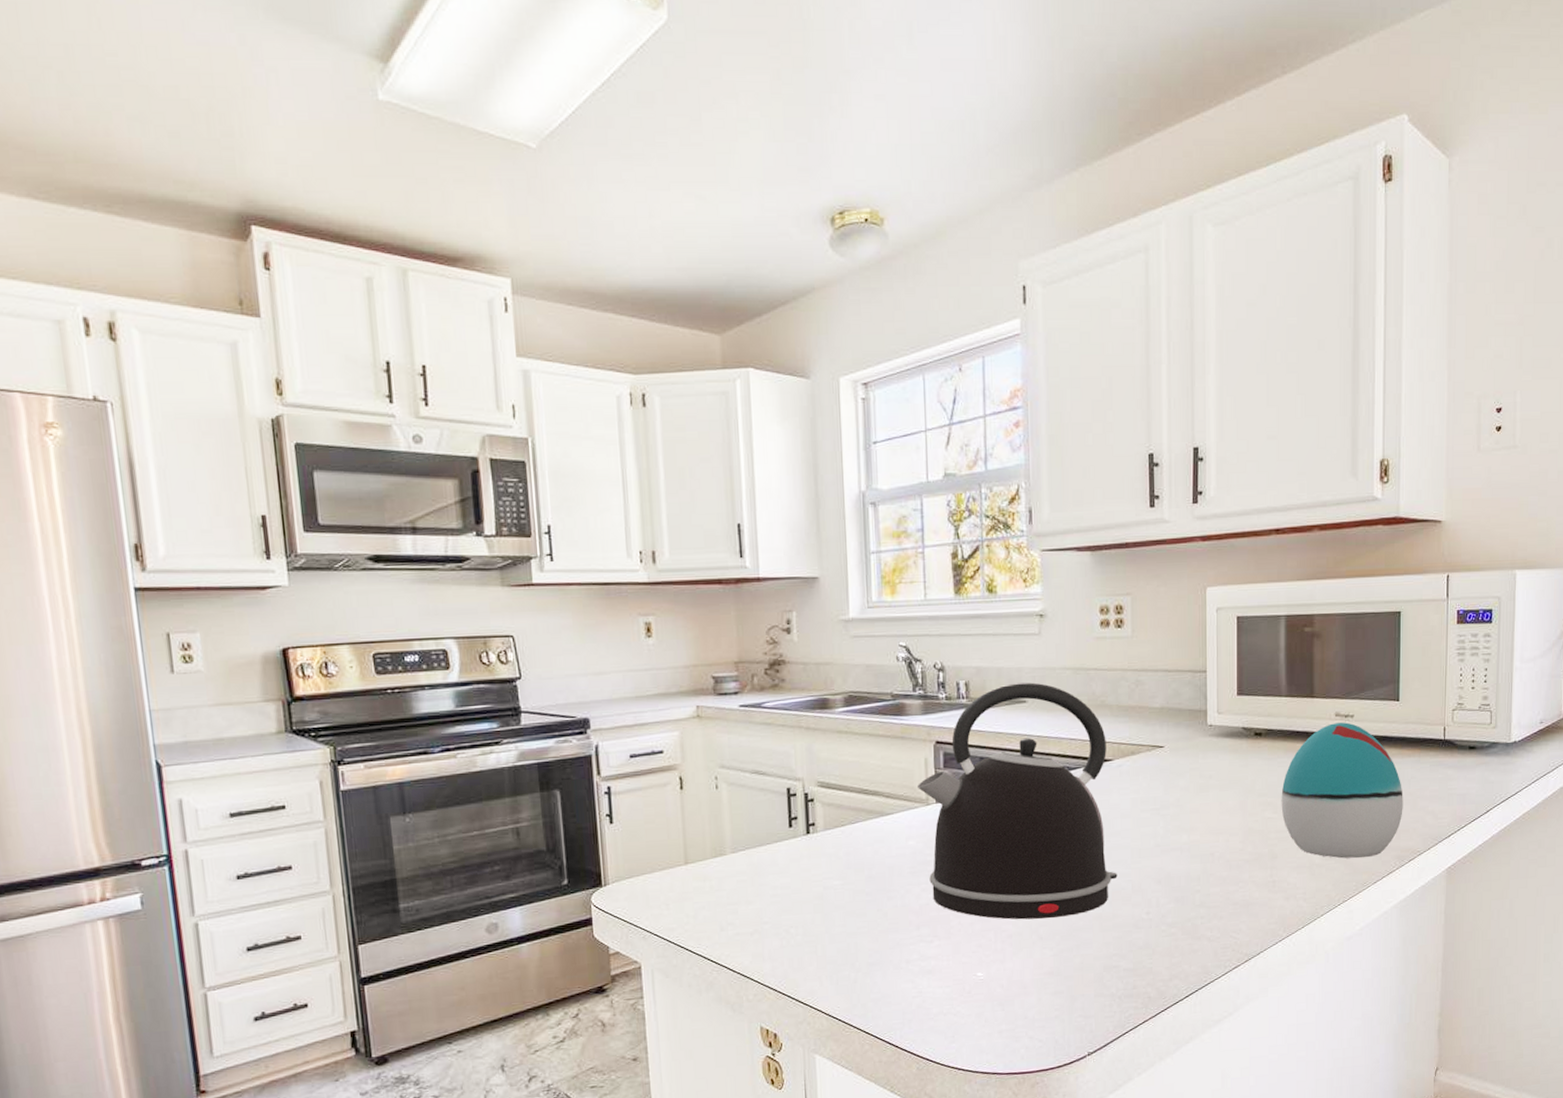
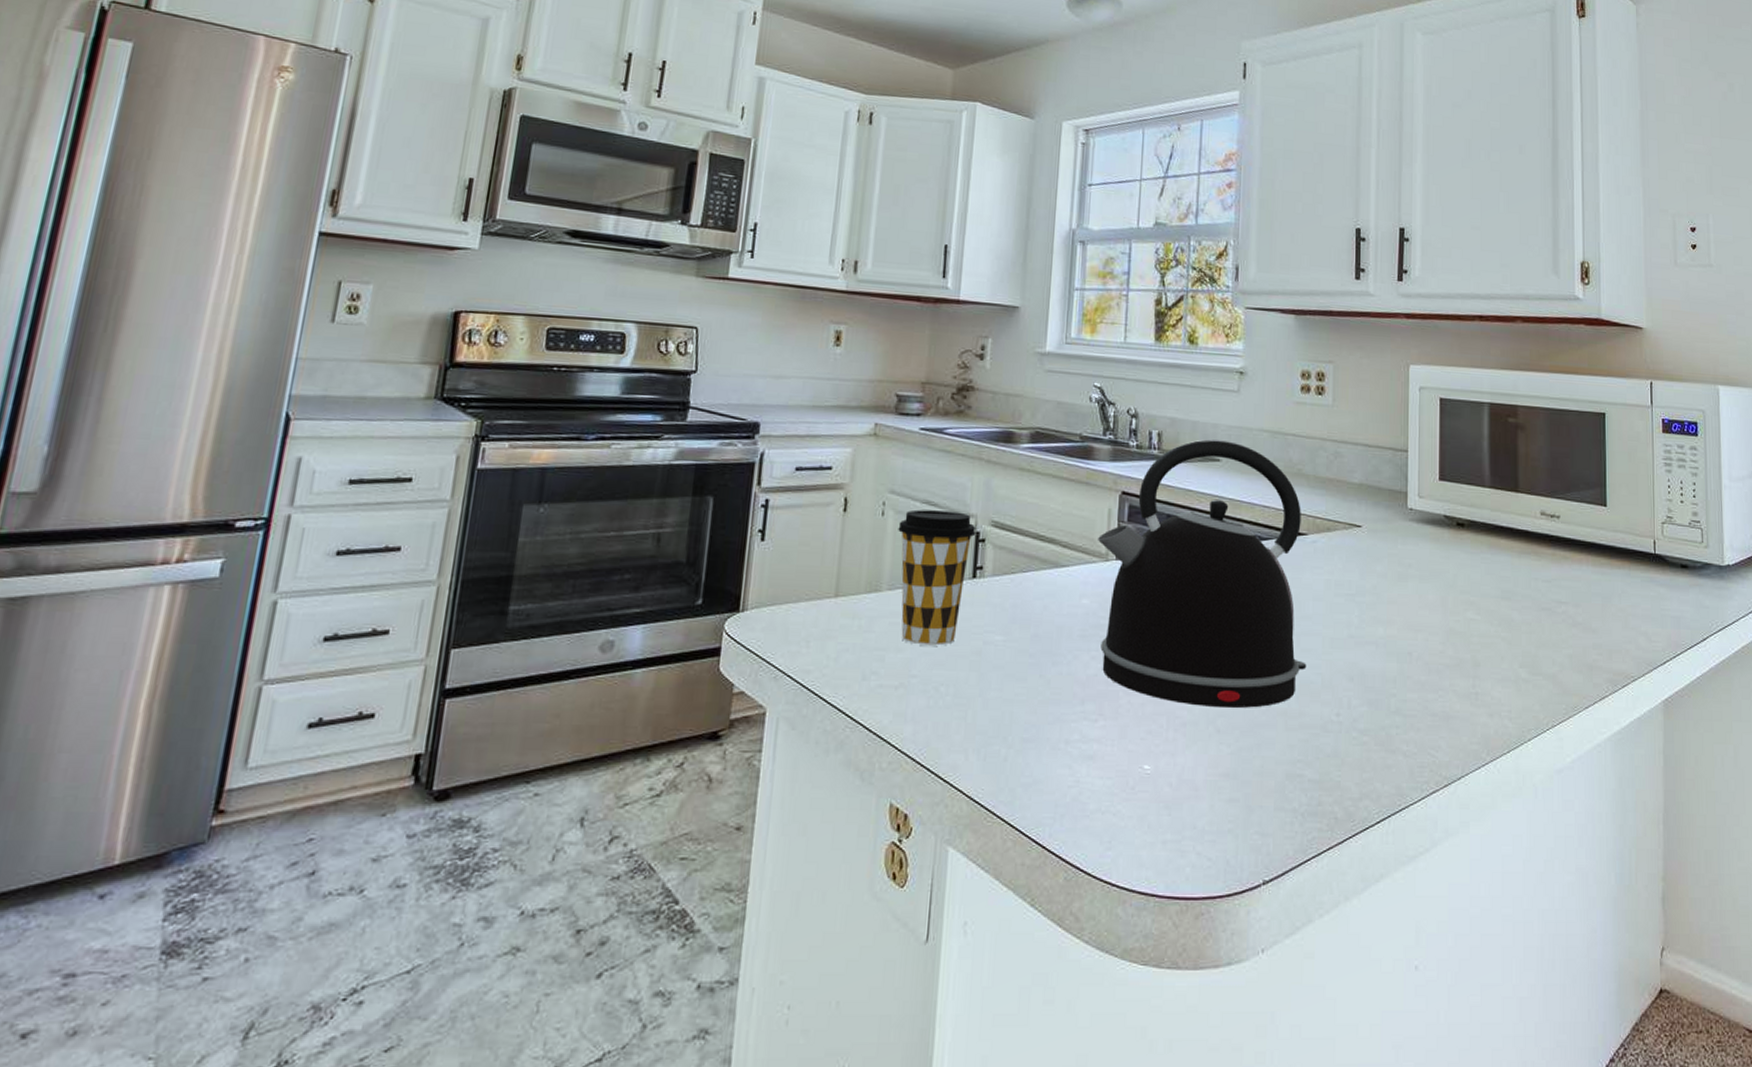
coffee cup: none [732,777,805,897] -> present [898,509,976,646]
decorative egg: present [1281,722,1403,859] -> none [1484,522,1614,678]

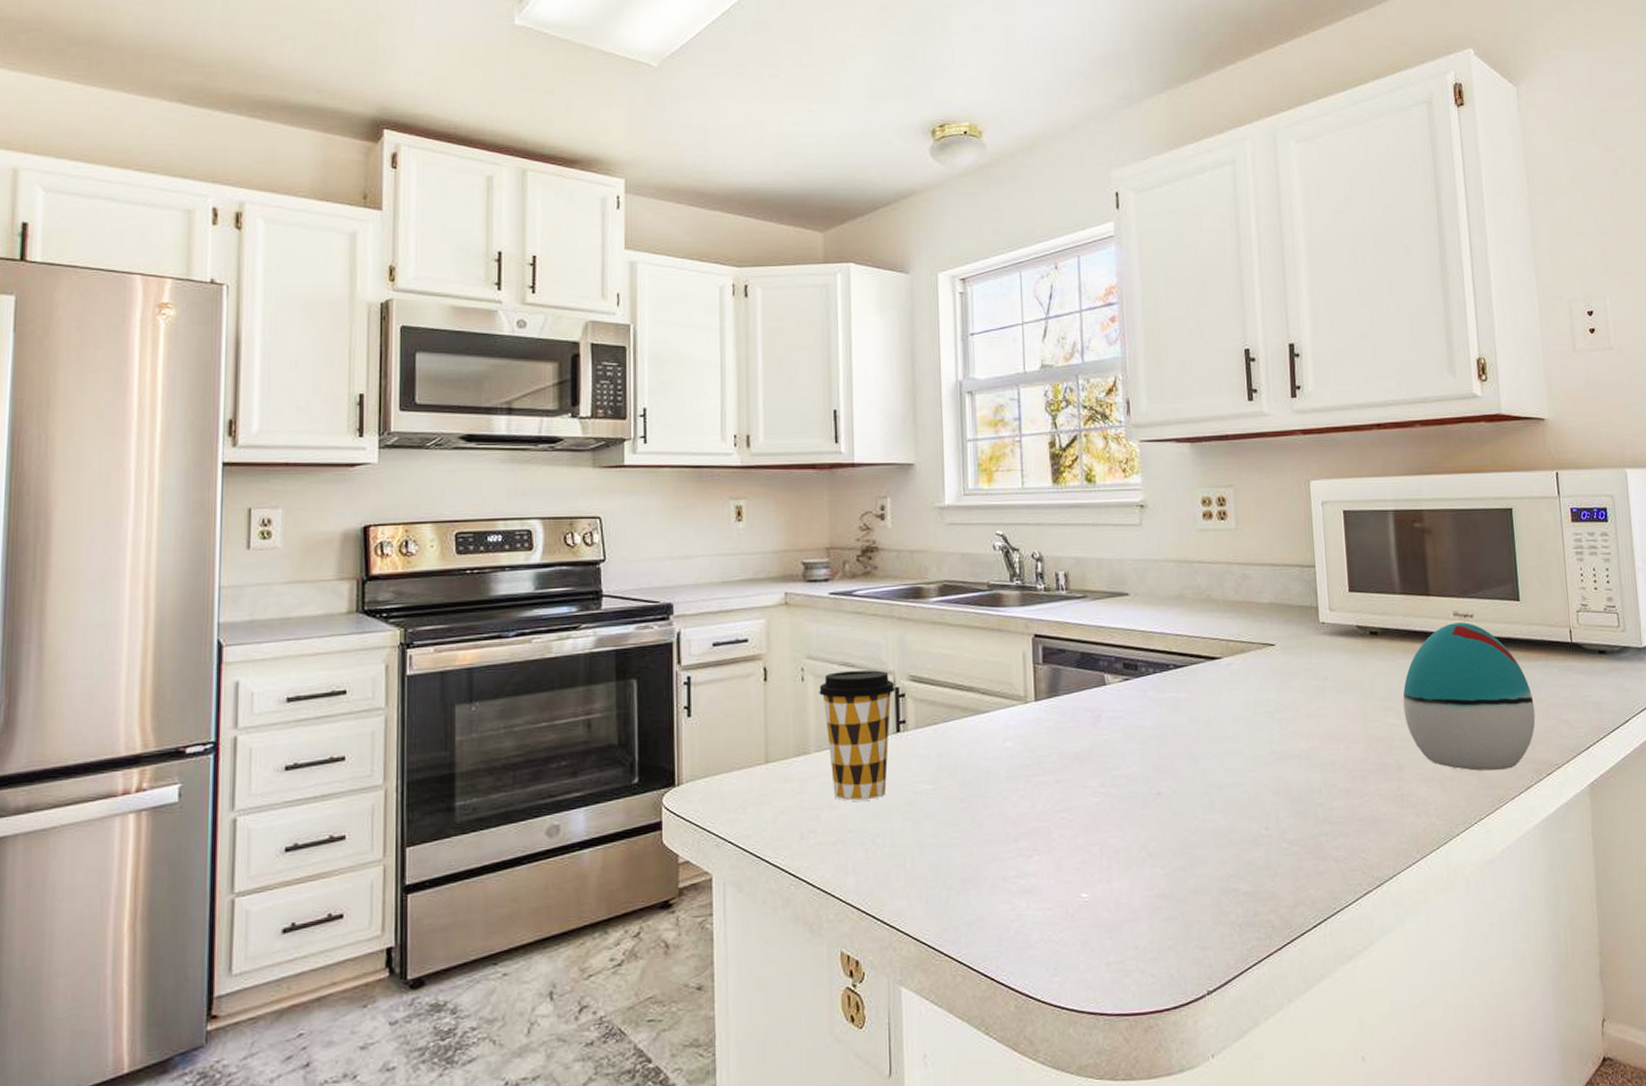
kettle: present [1098,439,1307,708] -> none [1015,574,1232,833]
decorative egg: none [1484,522,1614,678] -> present [1403,622,1536,771]

